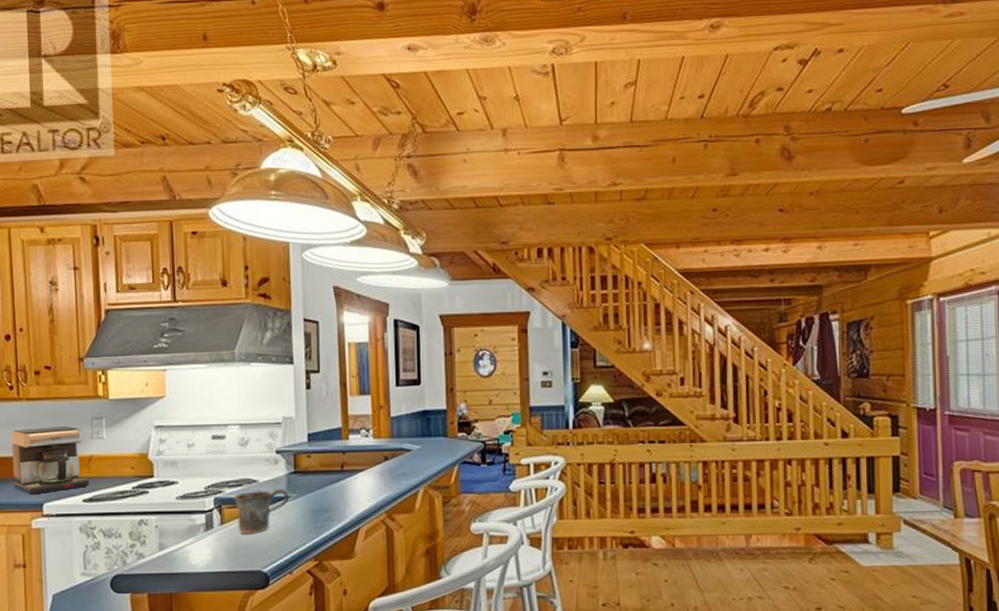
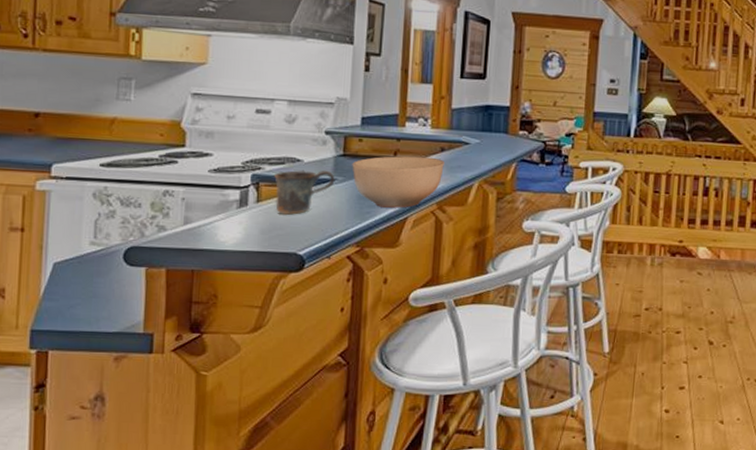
coffee maker: present [11,426,90,495] -> none [18,81,110,154]
bowl: none [303,467,389,520] -> present [352,155,444,208]

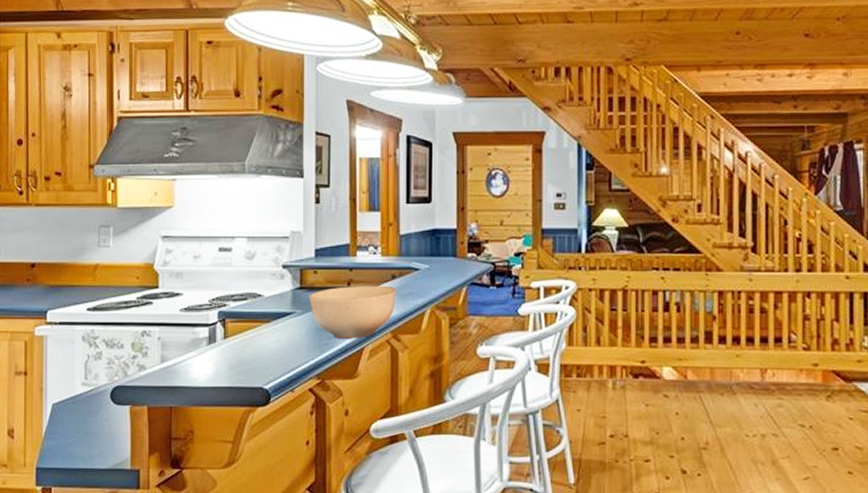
mug: present [273,170,335,216] -> none [237,303,294,351]

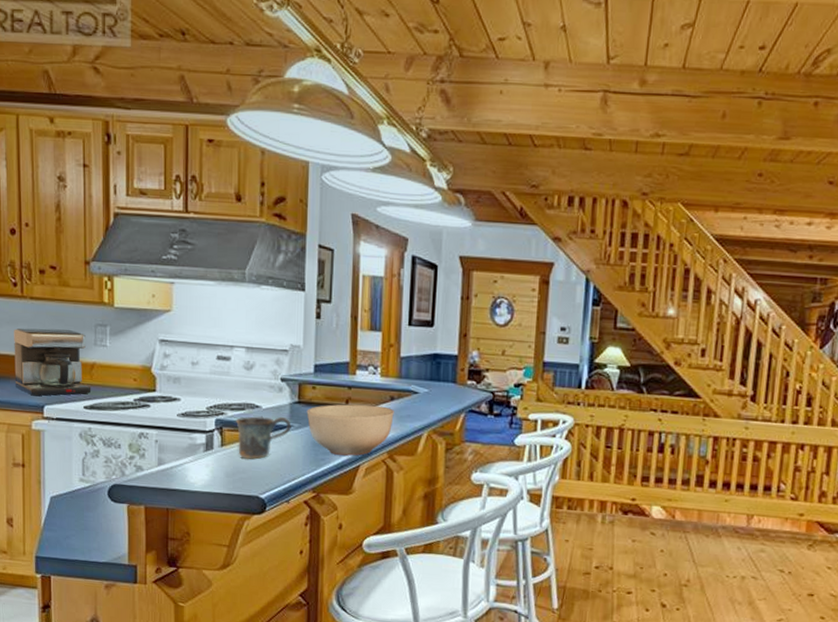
coffee maker: none [18,233,95,302] -> present [14,328,92,397]
mug: none [237,303,294,351] -> present [235,416,291,460]

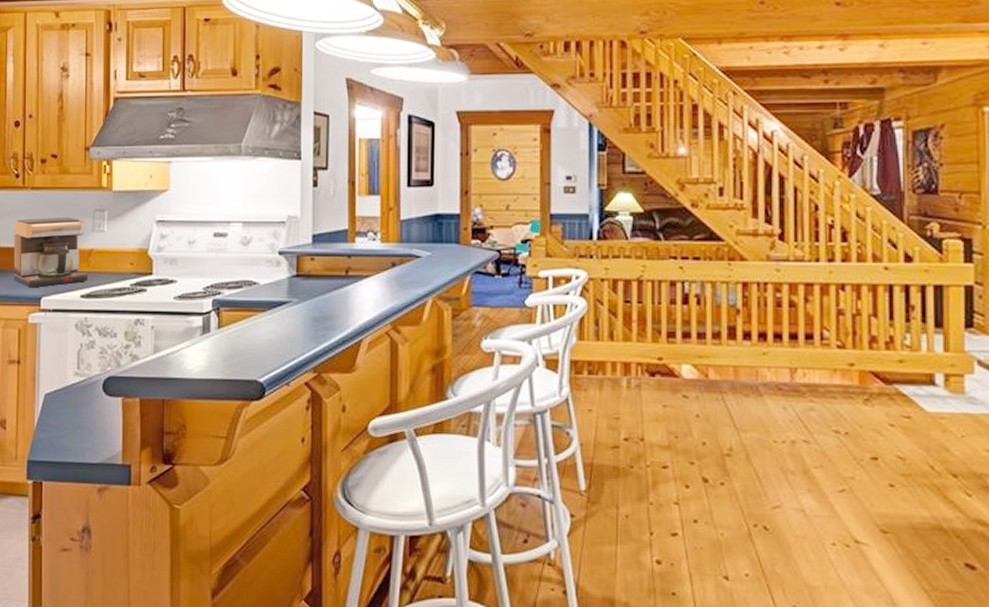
mug: present [235,416,291,460] -> none [232,292,290,341]
bowl: present [306,404,394,456] -> none [305,273,396,330]

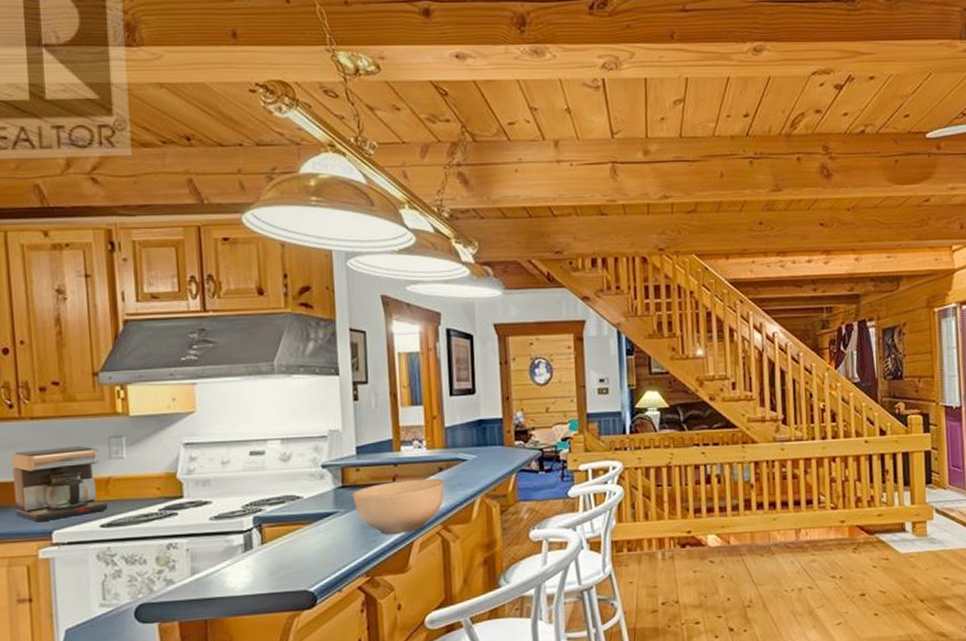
bowl: none [305,273,396,330] -> present [352,478,444,534]

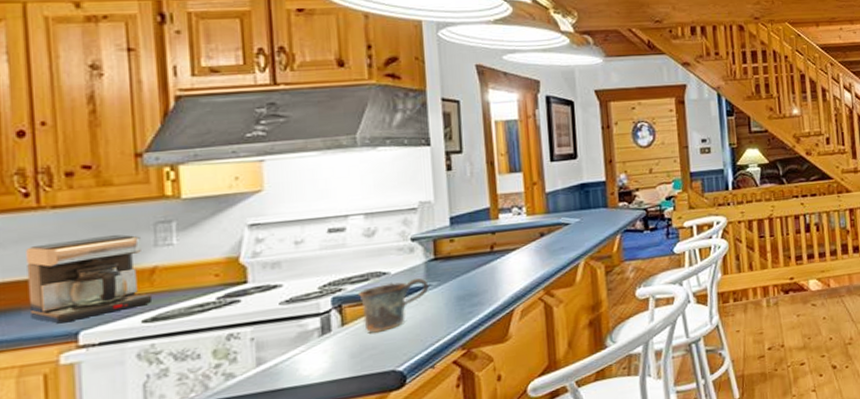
mug: none [275,503,337,554] -> present [357,277,429,334]
bowl: present [352,478,444,534] -> none [445,244,546,305]

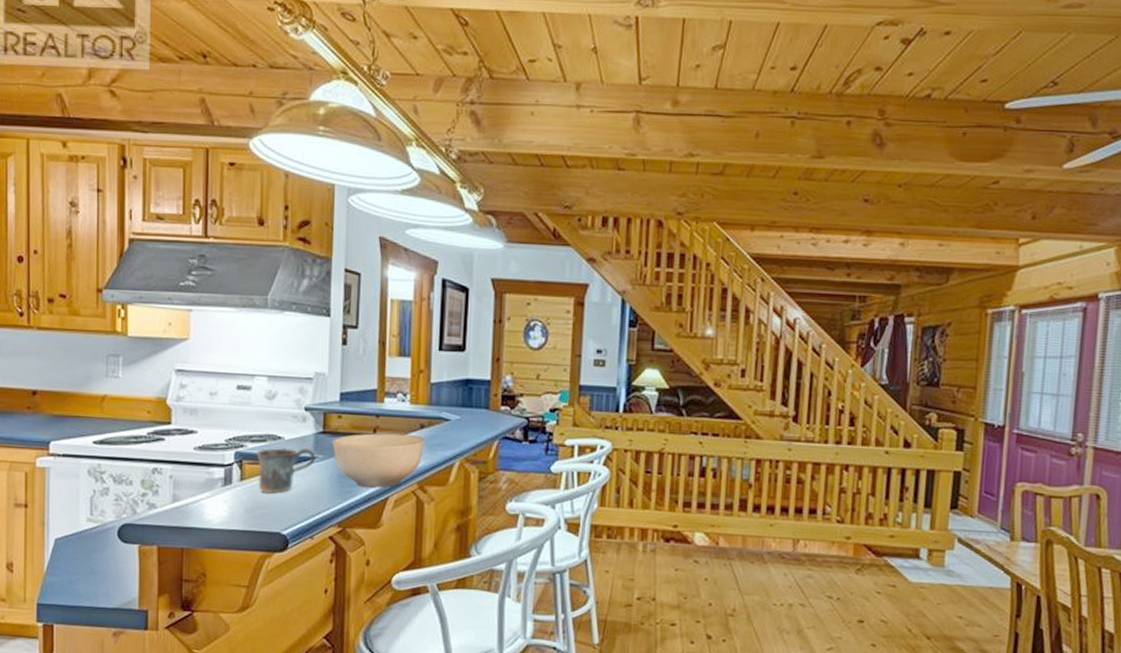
coffee maker: present [26,234,153,324] -> none [18,359,102,432]
bowl: none [445,244,546,305] -> present [332,433,424,488]

